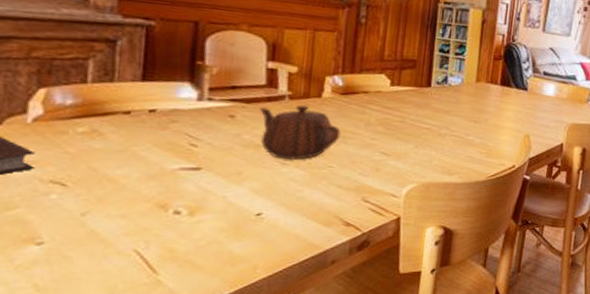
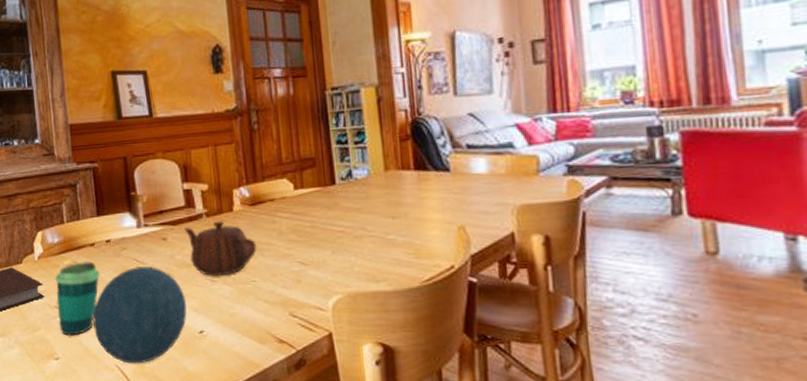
cup: none [52,131,133,217] -> present [55,261,101,336]
decorative orb: none [109,142,247,248] -> present [93,266,187,364]

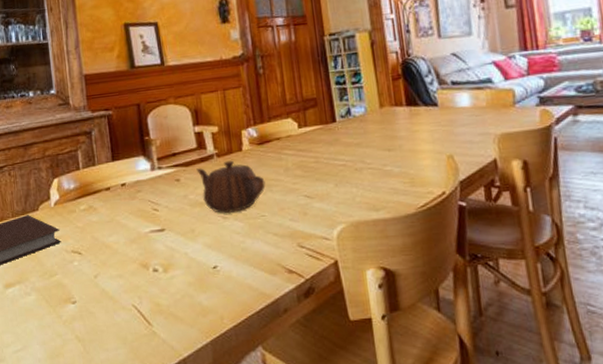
cup: present [55,261,101,336] -> none [71,205,117,279]
decorative orb: present [93,266,187,364] -> none [109,207,201,303]

